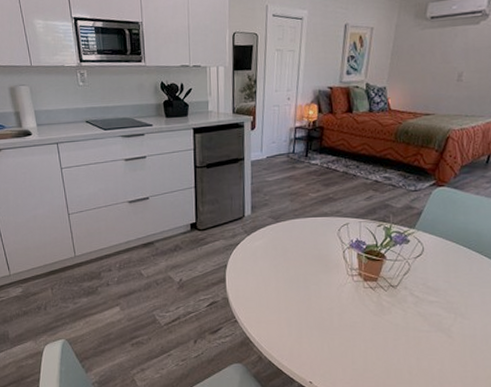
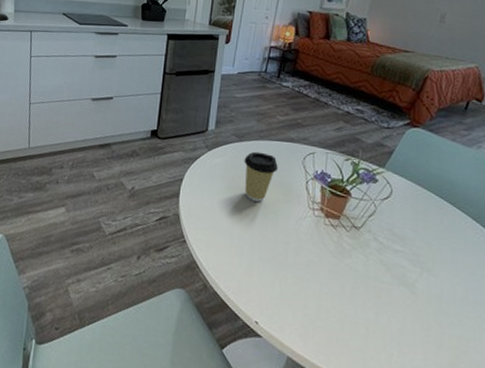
coffee cup: none [282,230,315,276] -> present [244,151,278,202]

